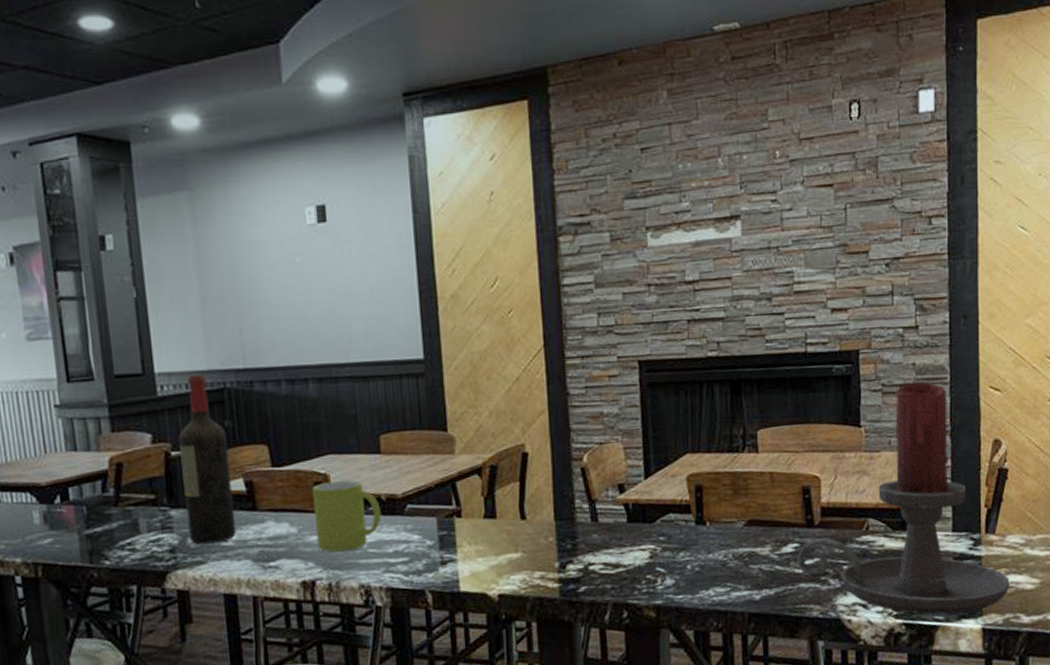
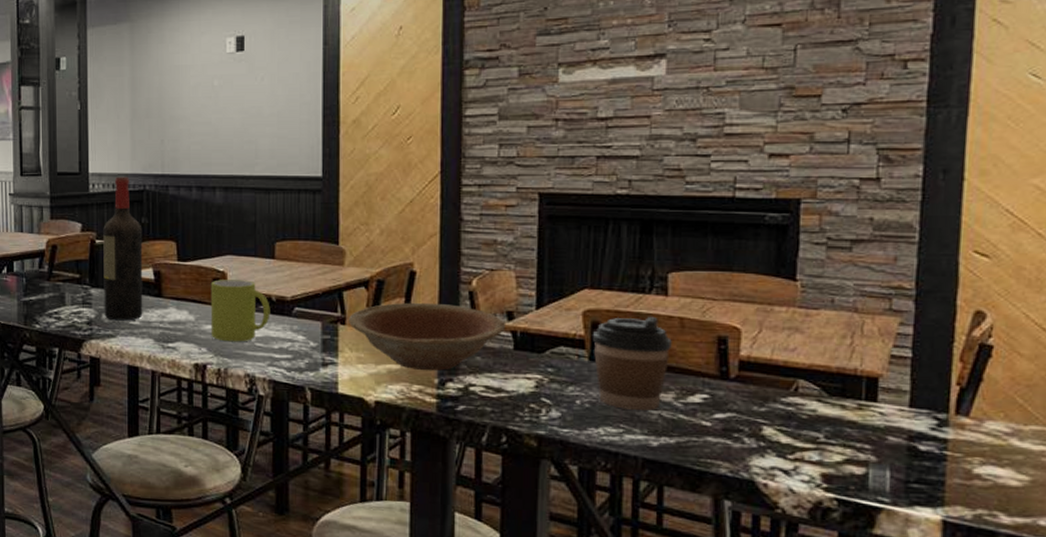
bowl: none [464,483,618,556] -> present [349,302,505,371]
coffee cup: none [696,474,765,568] -> present [592,316,672,411]
candle holder: present [797,381,1010,614] -> none [705,238,986,499]

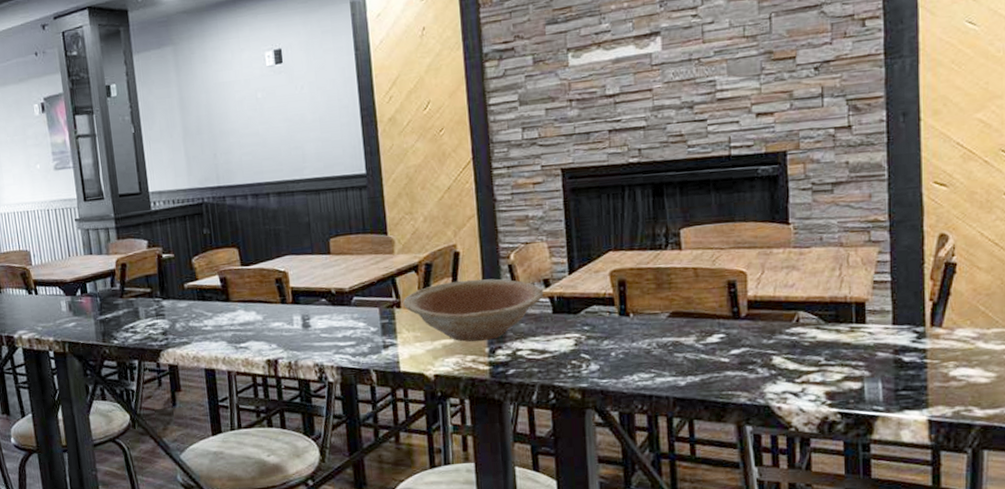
wine bottle: present [103,176,143,321] -> none [168,191,214,328]
mug: present [210,280,270,342] -> none [274,277,332,336]
coffee cup: present [592,316,672,411] -> none [619,269,689,356]

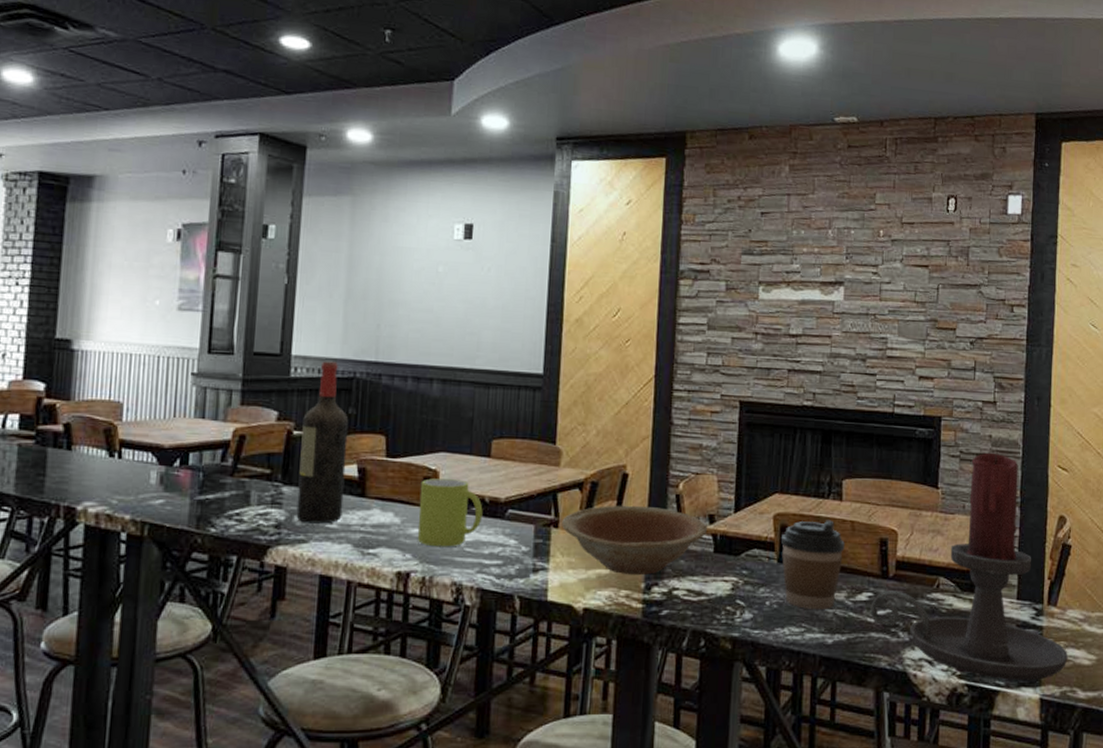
wine bottle: none [168,191,214,328] -> present [296,361,349,524]
mug: none [274,277,332,336] -> present [417,478,483,547]
coffee cup: none [619,269,689,356] -> present [780,520,845,610]
candle holder: none [723,179,960,405] -> present [870,453,1068,680]

